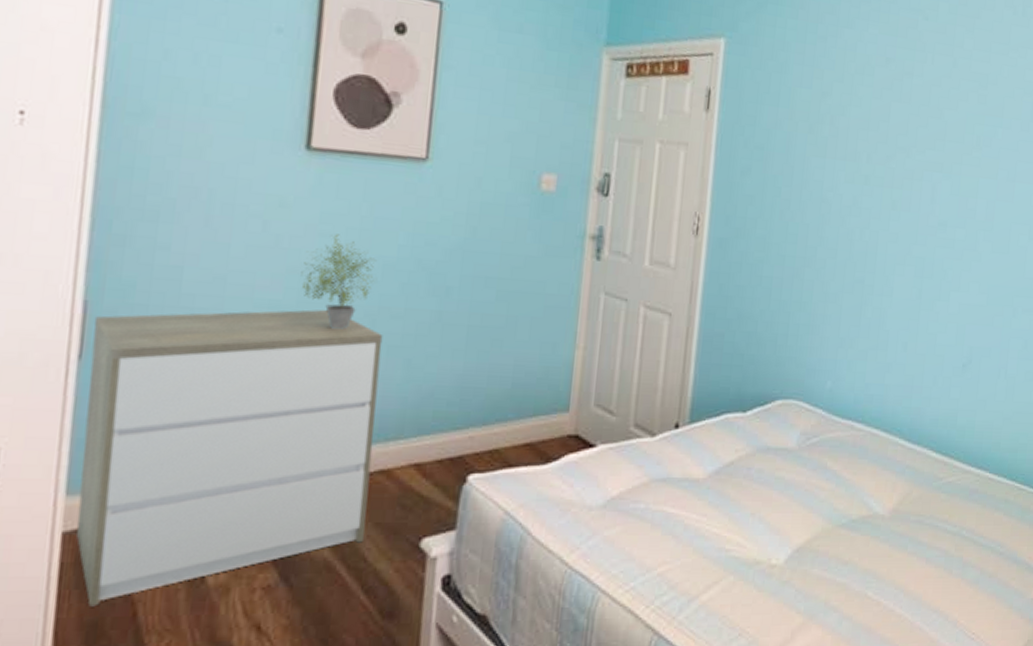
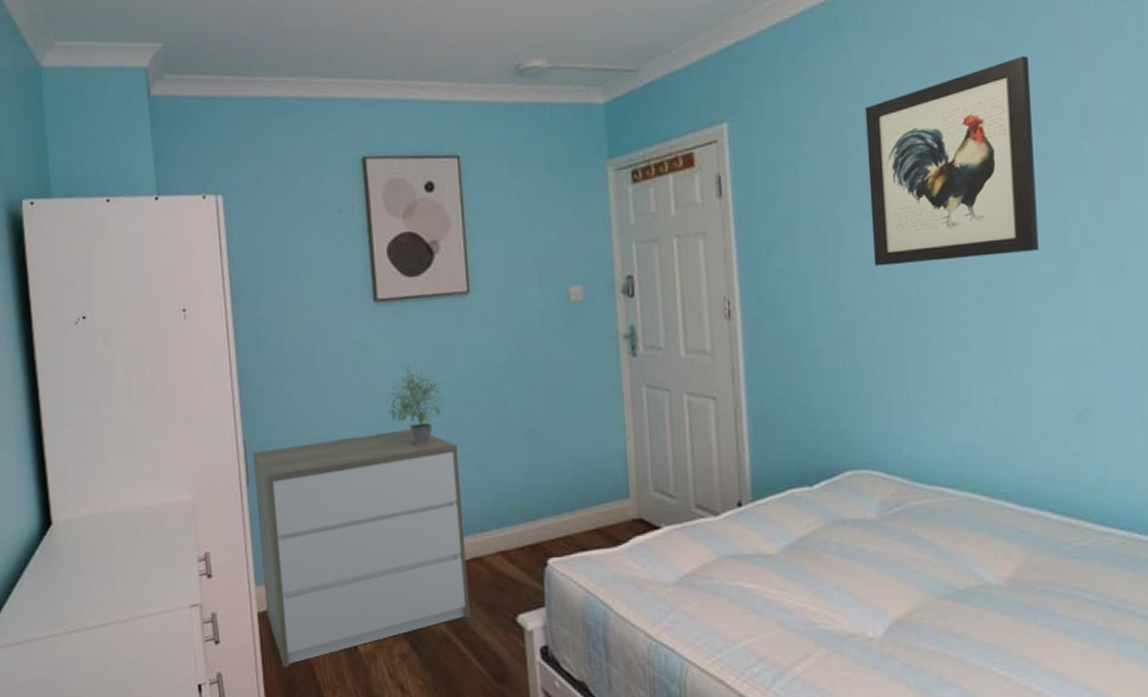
wall art: none [829,42,972,216] -> present [864,55,1039,266]

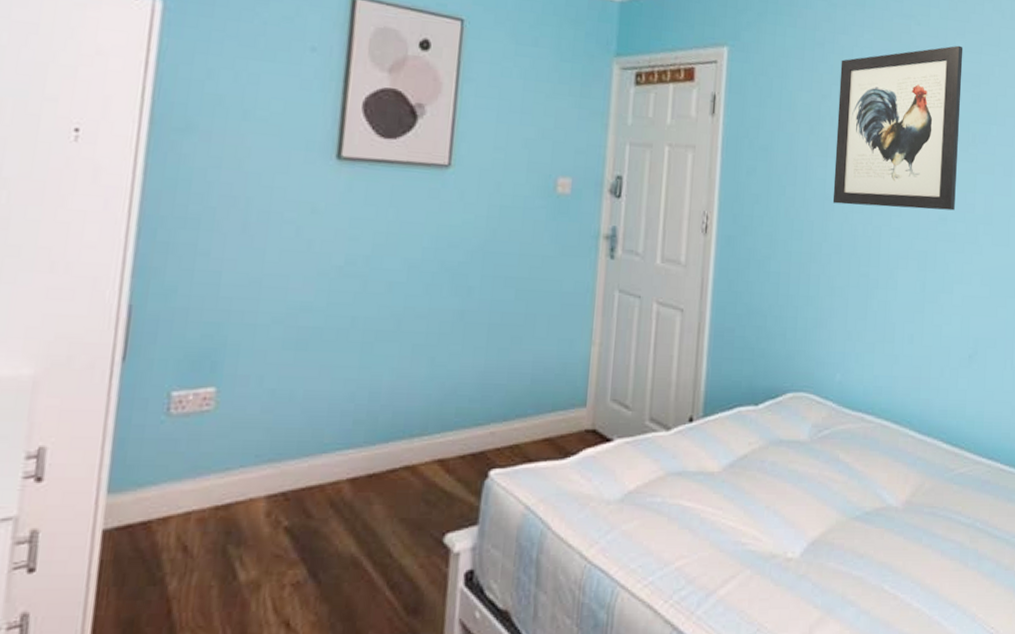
dresser: present [252,429,471,668] -> none [115,310,408,604]
potted plant: present [387,366,443,444] -> none [331,238,402,329]

